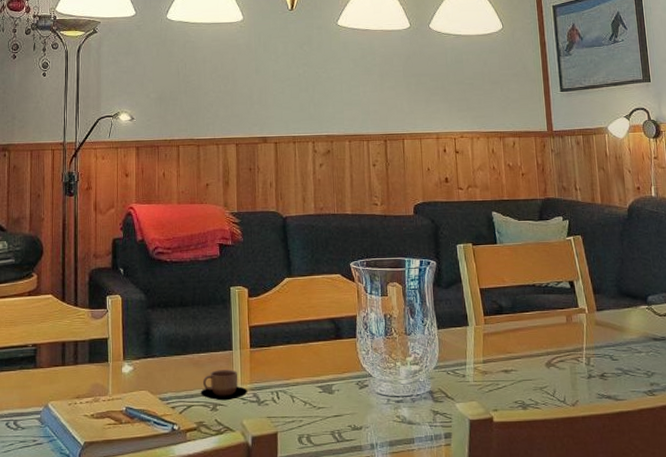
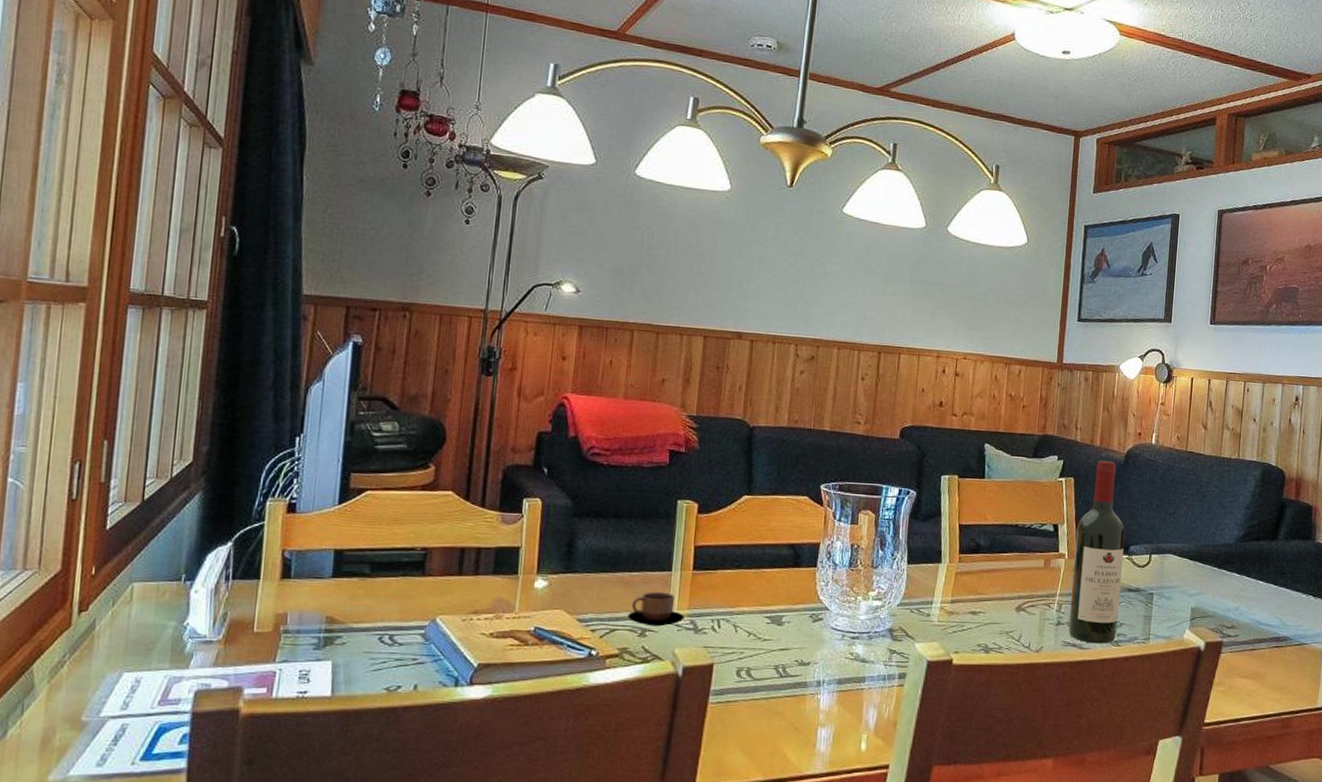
wine bottle: none [592,216,650,394] -> present [1068,460,1125,644]

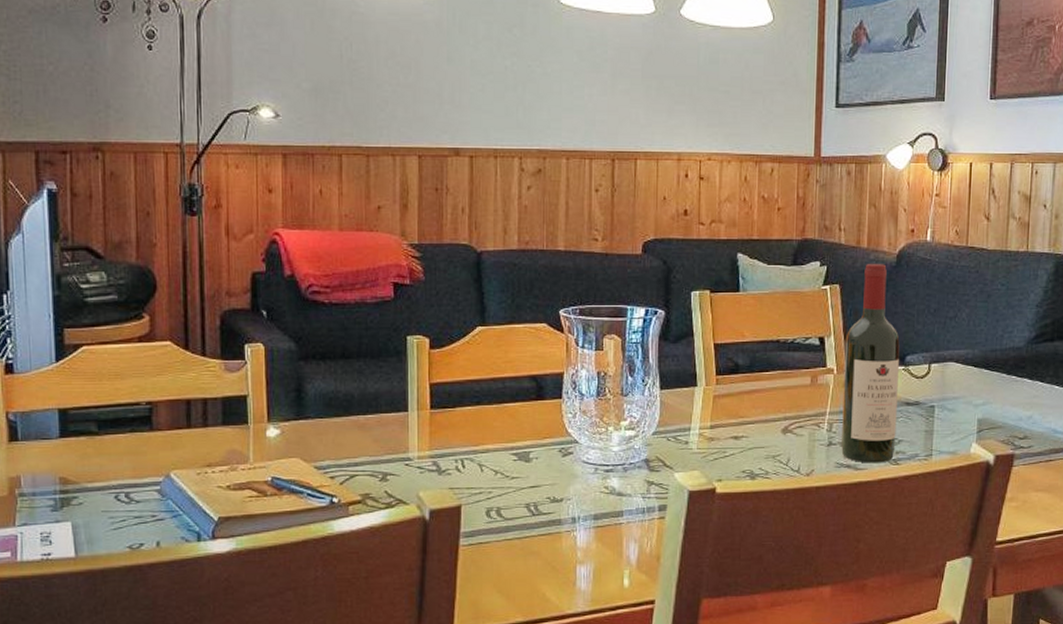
cup: present [627,592,685,627] -> none [366,434,426,470]

